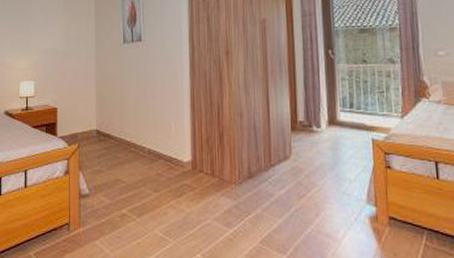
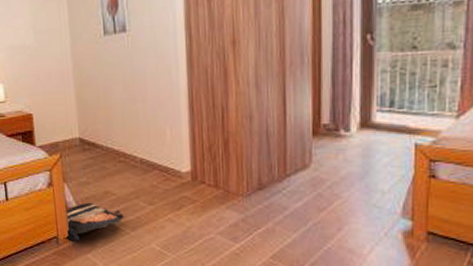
backpack: none [75,189,132,227] -> present [64,202,125,241]

